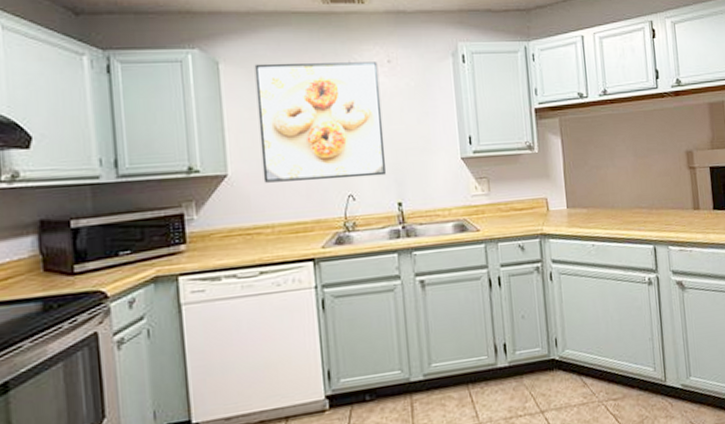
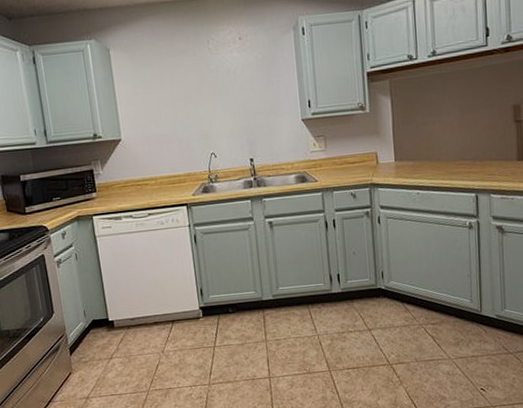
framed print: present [254,62,387,183] -> none [135,39,241,145]

